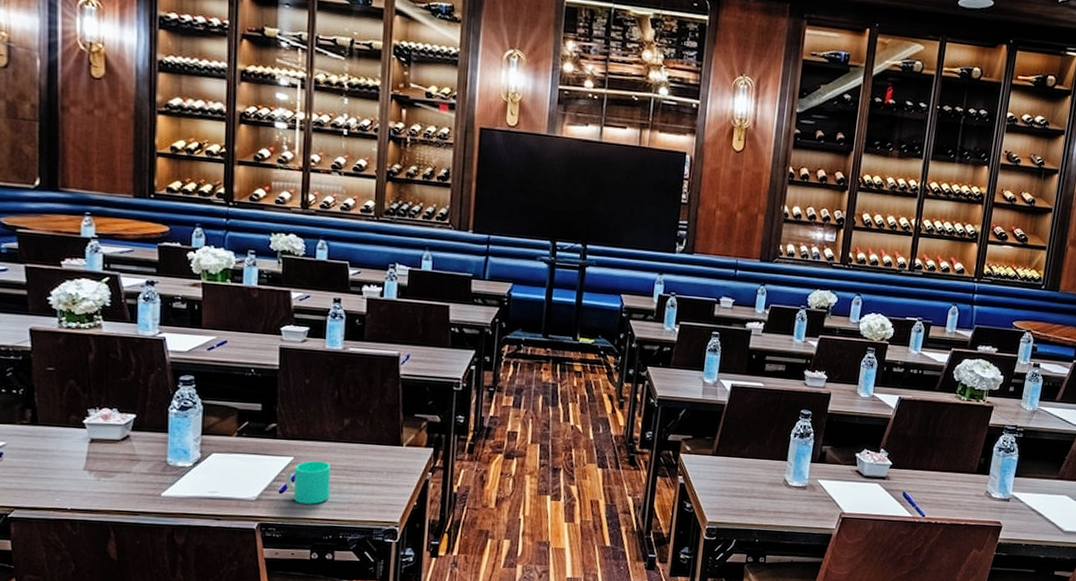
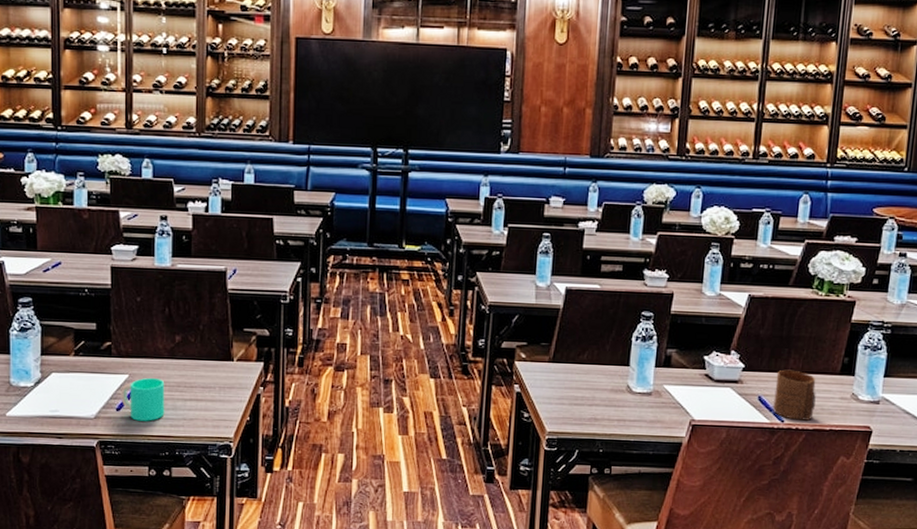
cup: none [915,468,955,516] -> present [773,369,816,421]

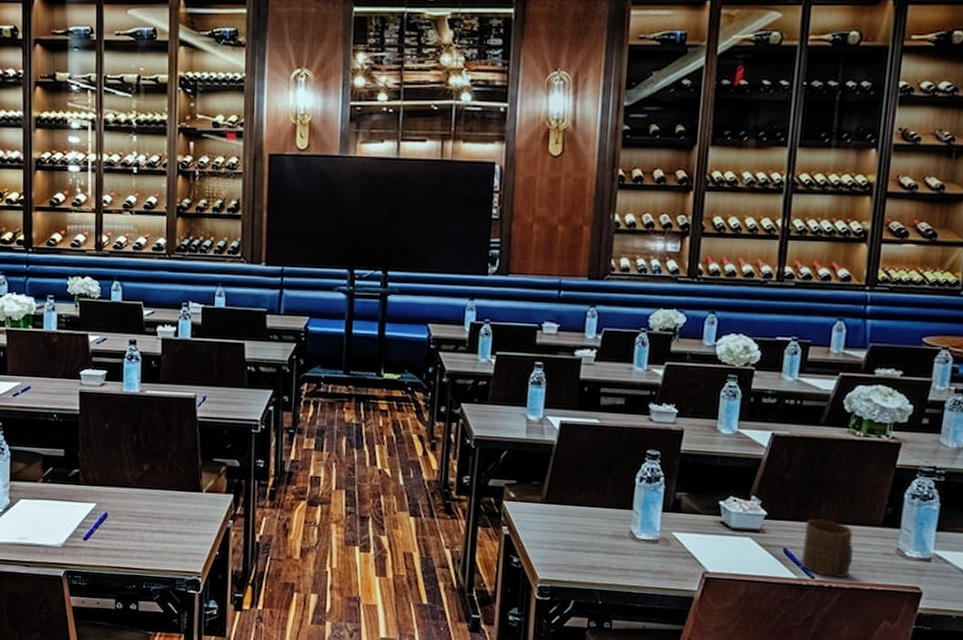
cup: present [120,377,165,421] -> none [88,507,133,552]

